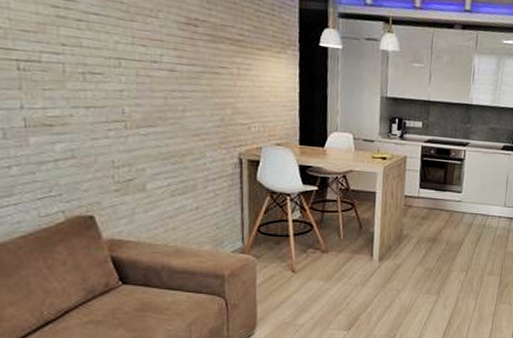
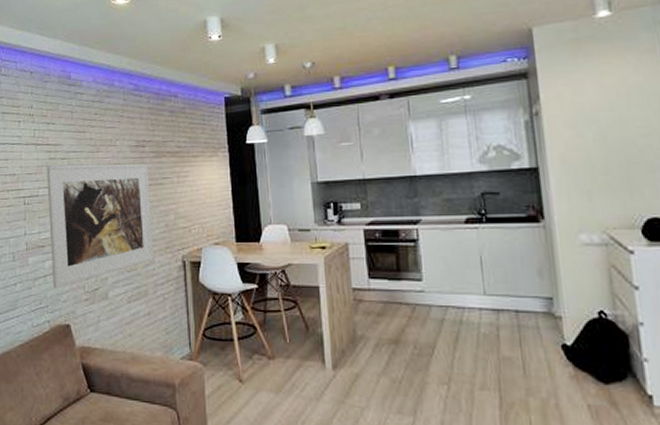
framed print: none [52,23,206,175] -> present [46,163,155,288]

